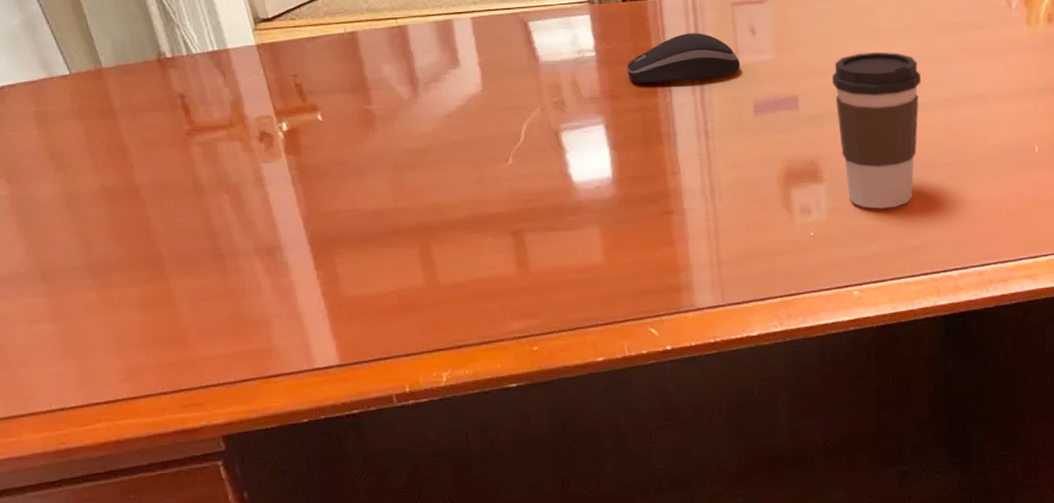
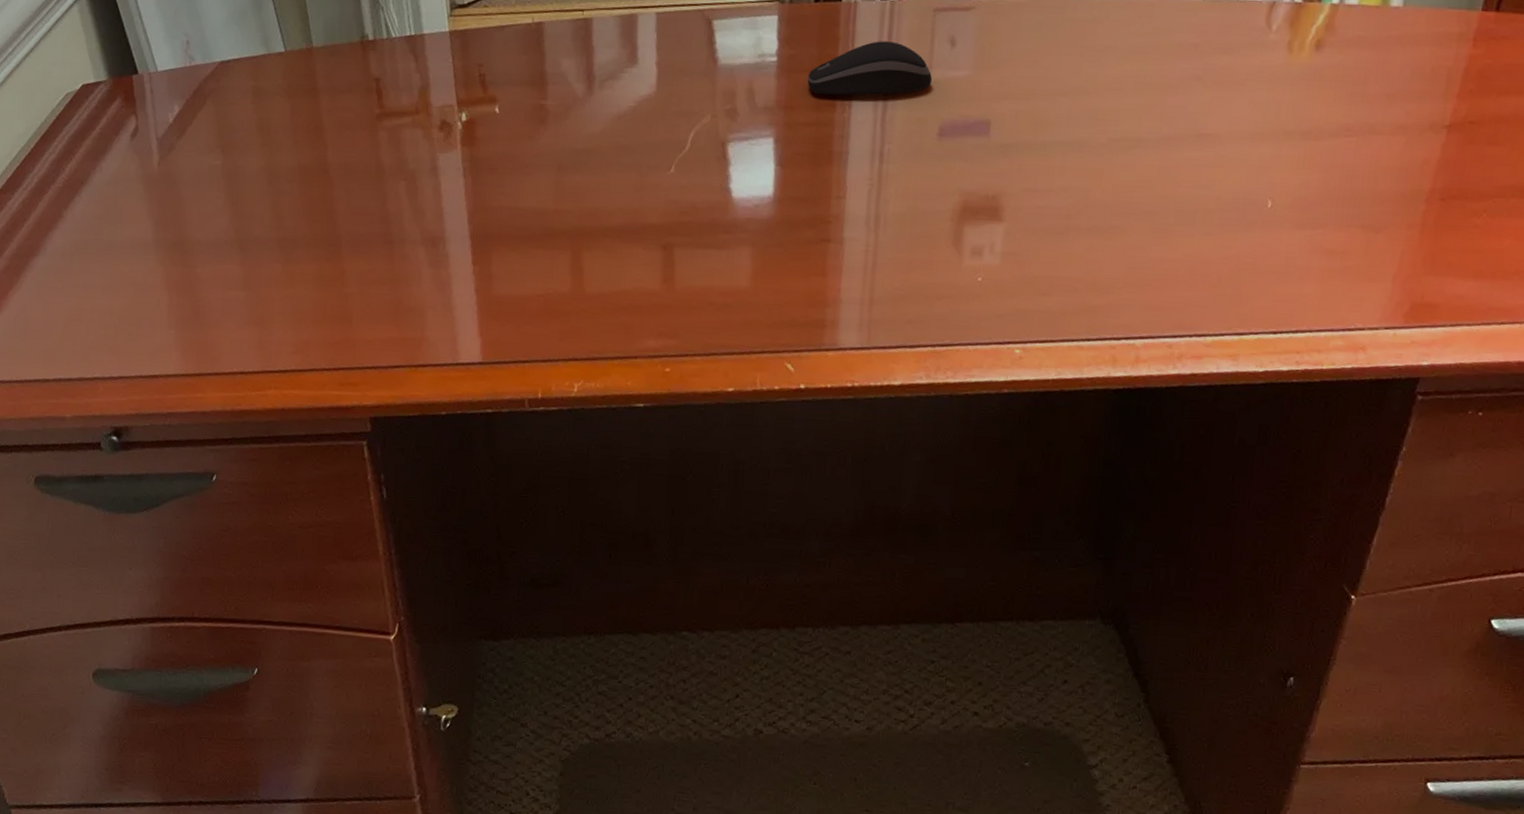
coffee cup: present [831,51,921,209] -> none [1029,74,1141,259]

